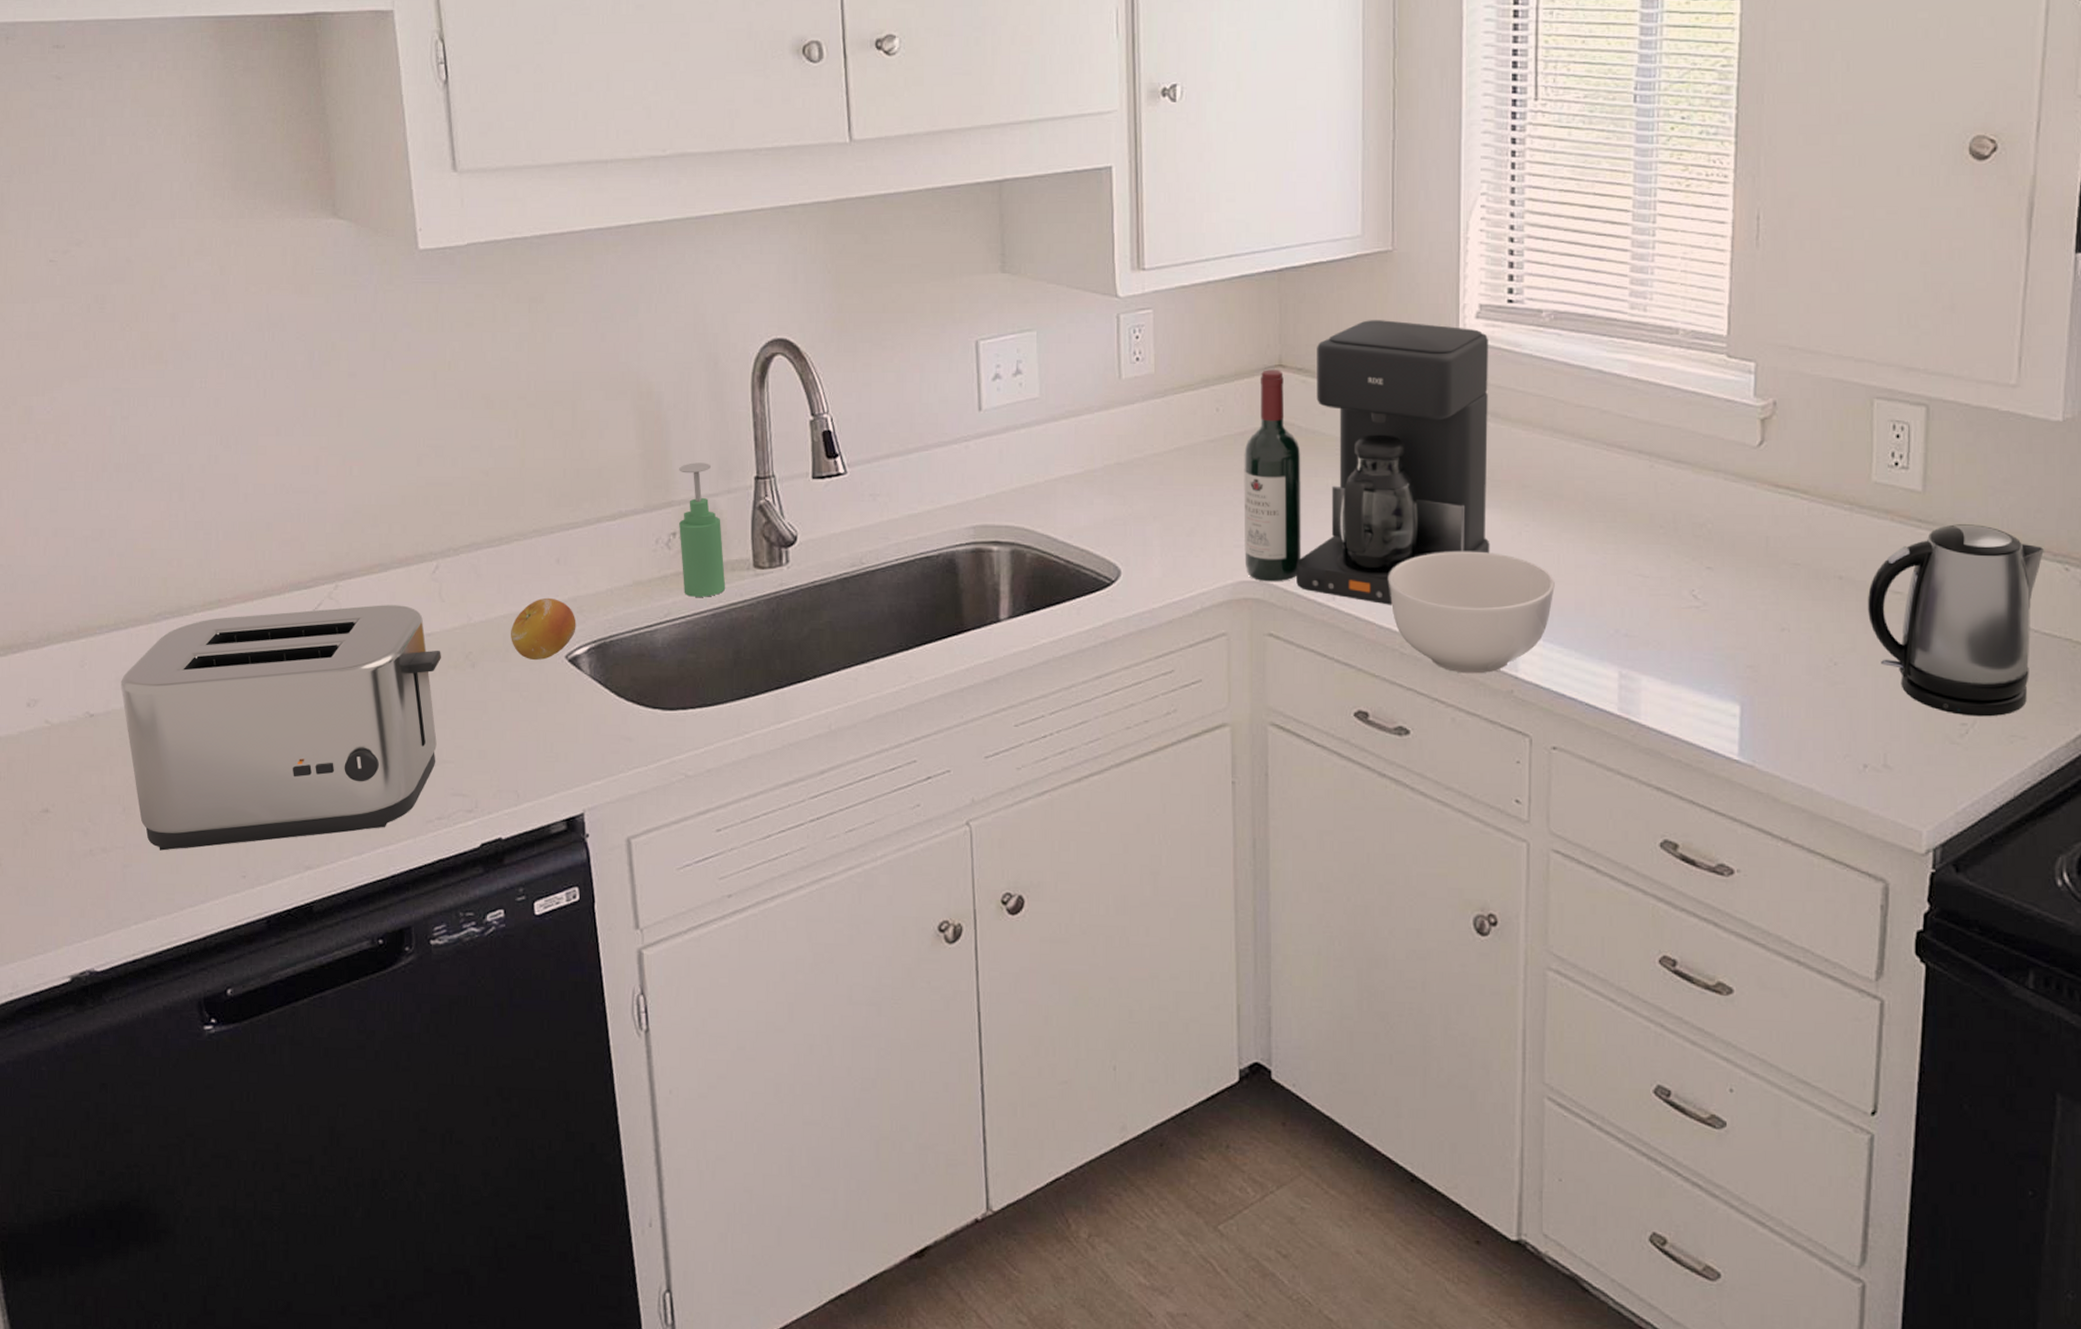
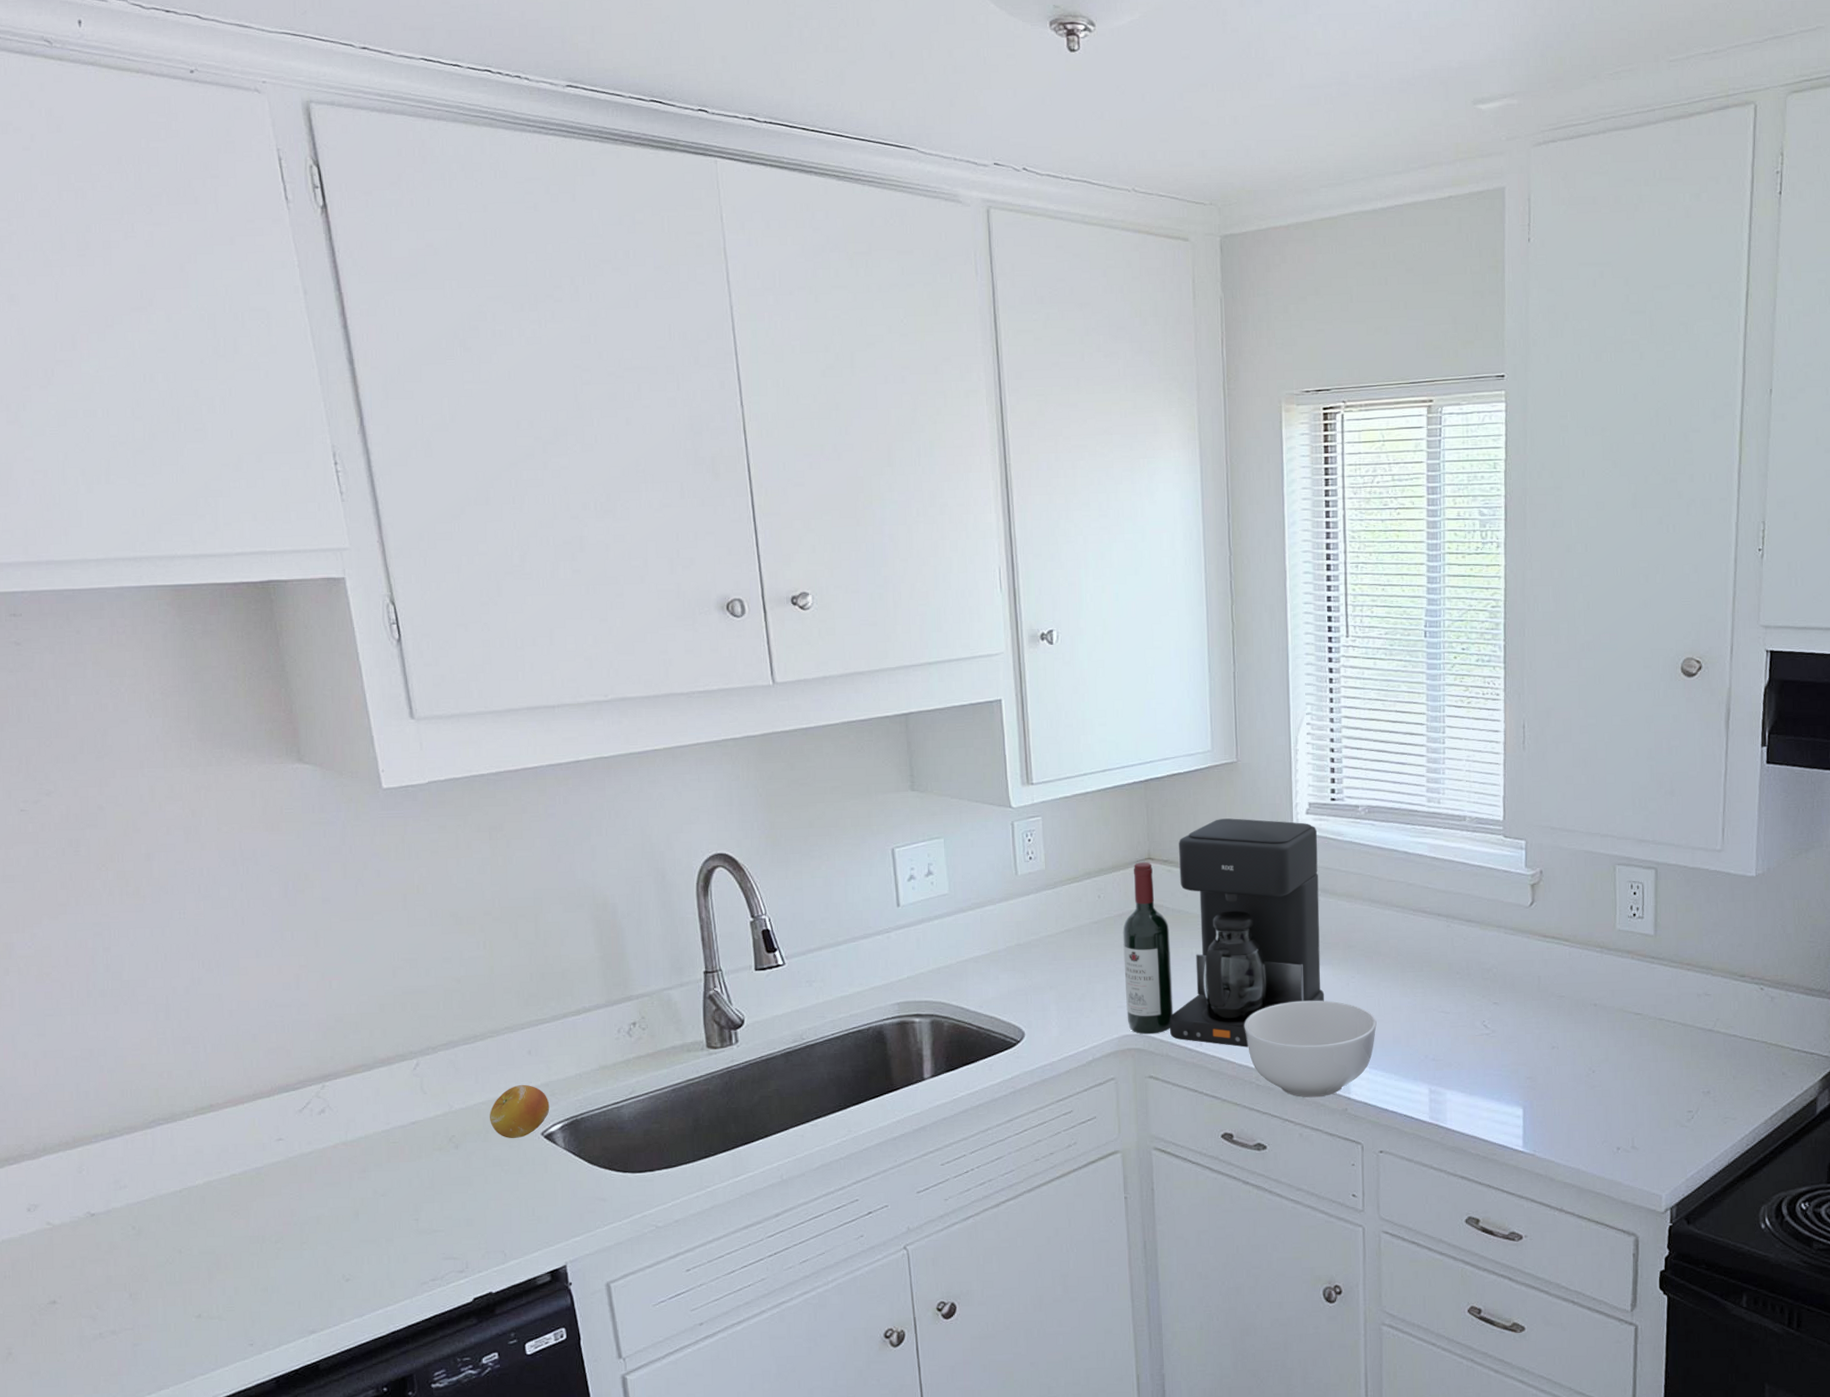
toaster: present [121,605,441,851] -> none [119,1099,427,1329]
soap dispenser: present [679,462,726,597] -> none [635,962,683,1076]
kettle: present [1867,524,2044,717] -> none [1615,958,1745,1105]

